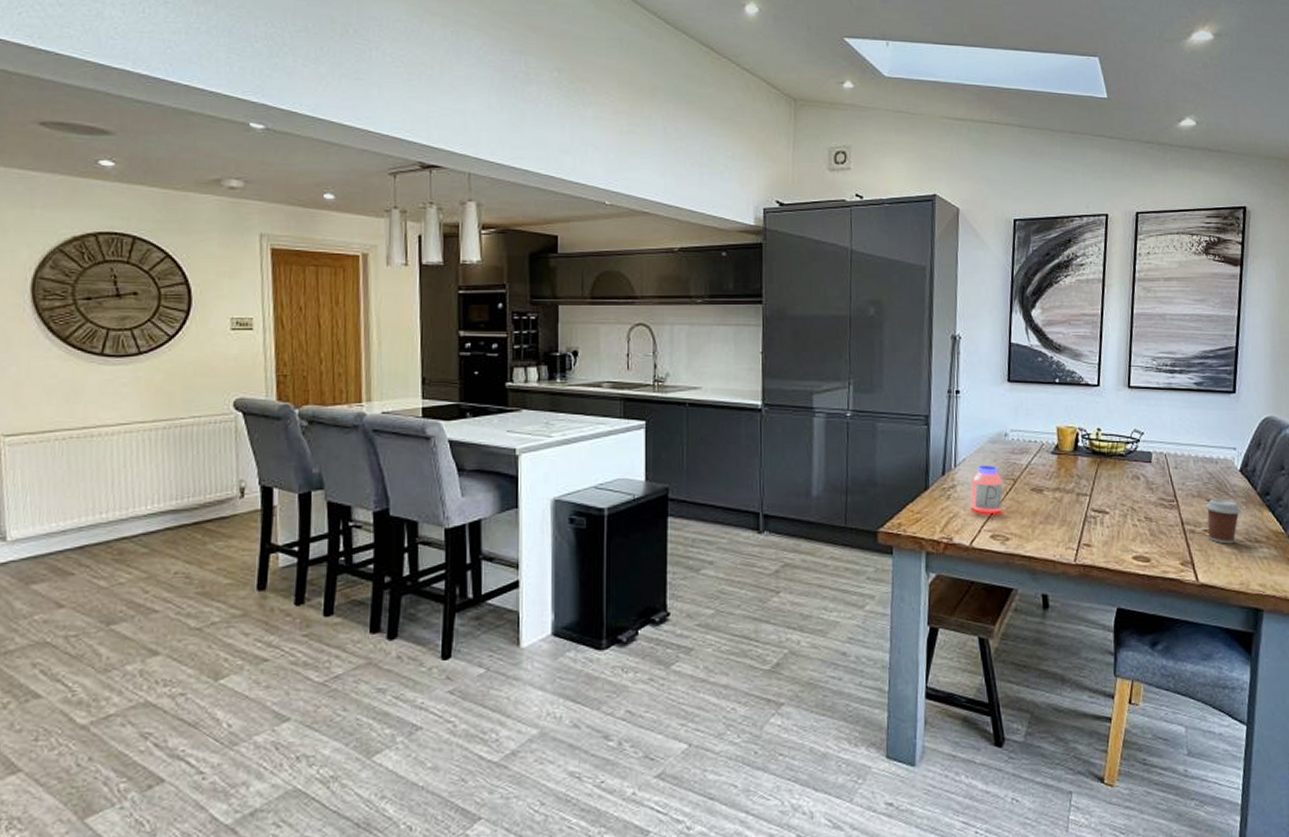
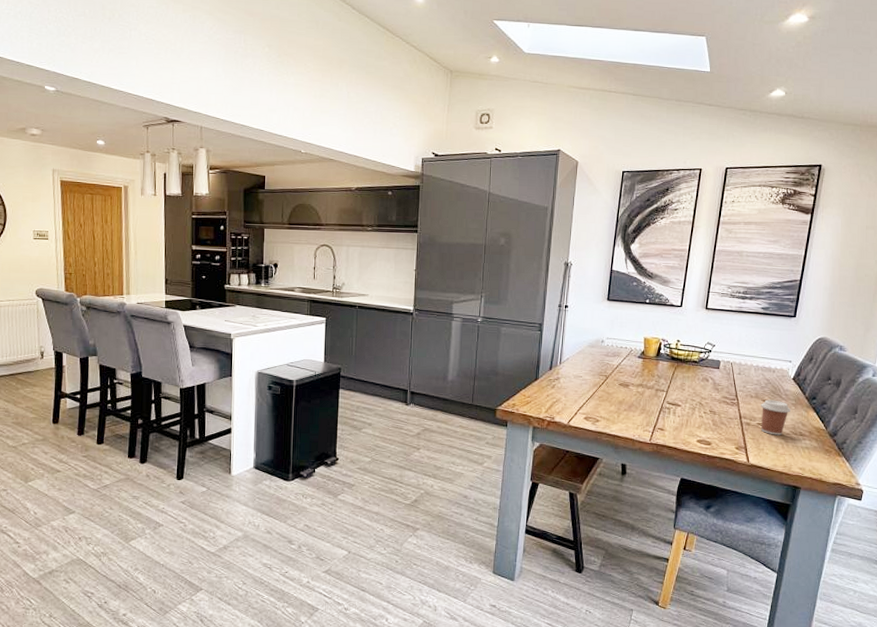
jar: present [970,465,1003,514] -> none [570,363,597,401]

